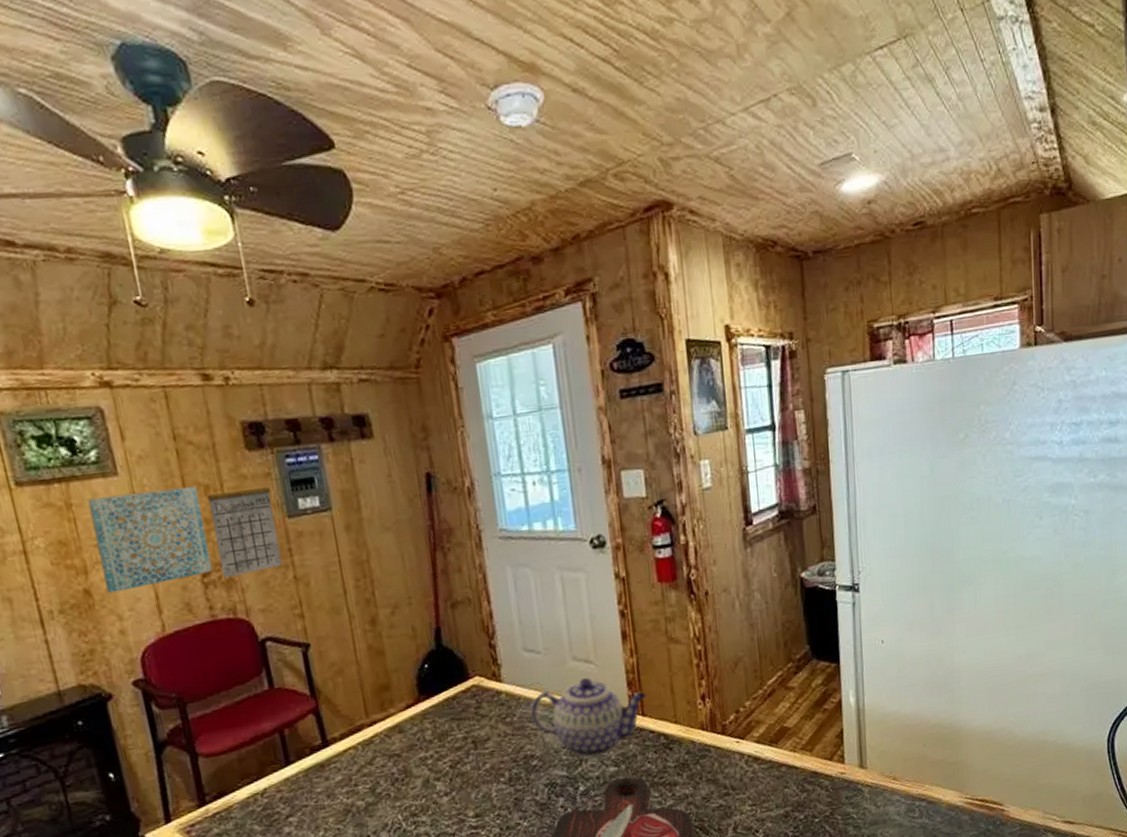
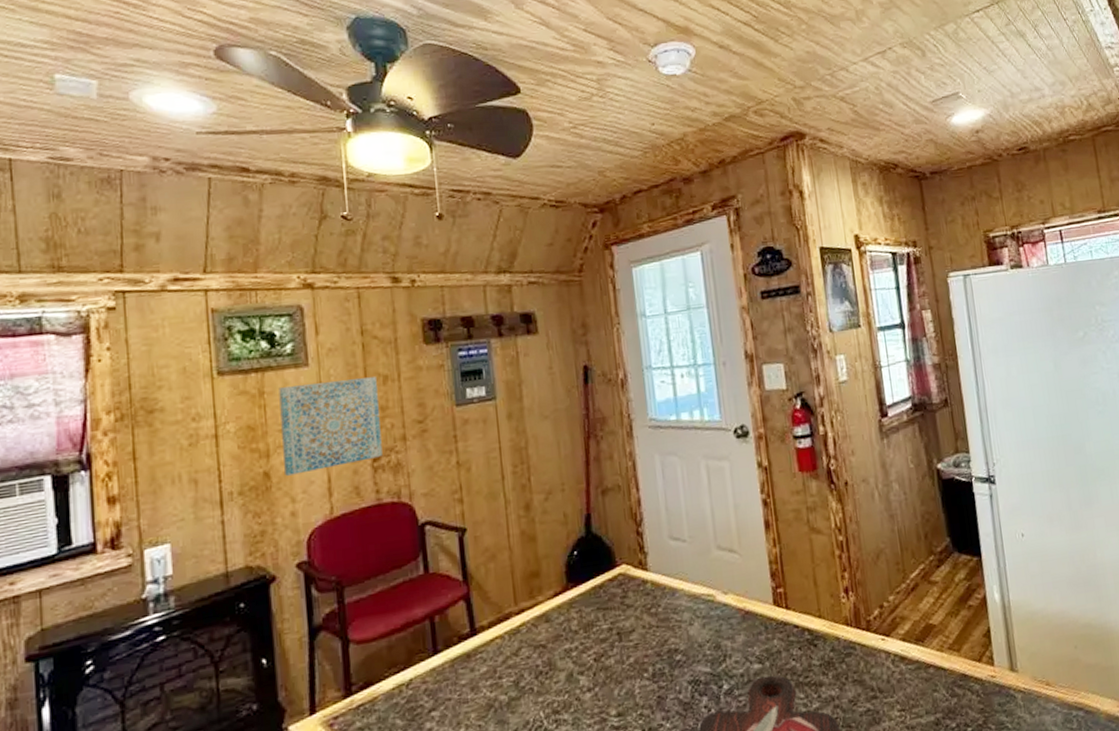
calendar: present [207,473,283,579] -> none [385,365,448,463]
teapot: present [531,678,647,758] -> none [676,568,790,653]

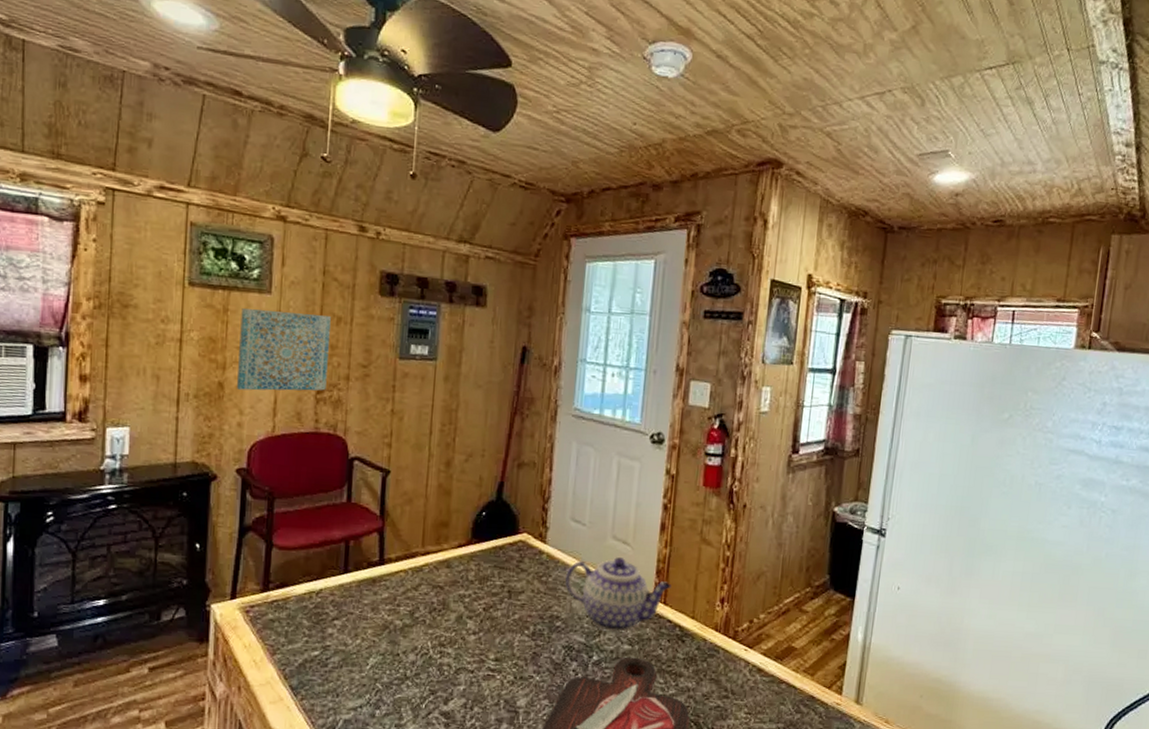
teapot: none [676,568,790,653] -> present [565,557,672,632]

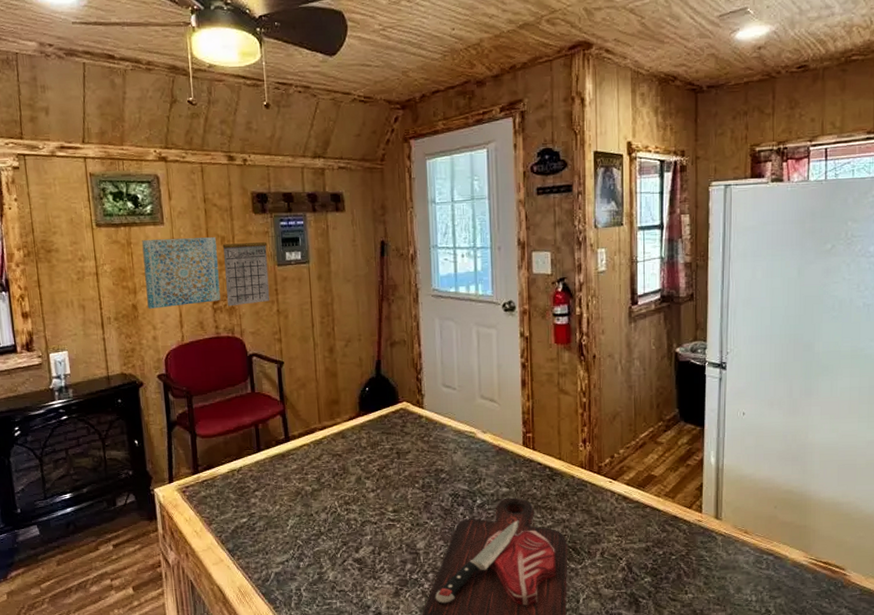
calendar: none [333,313,391,399] -> present [222,230,270,307]
teapot: present [565,557,672,632] -> none [444,414,537,478]

